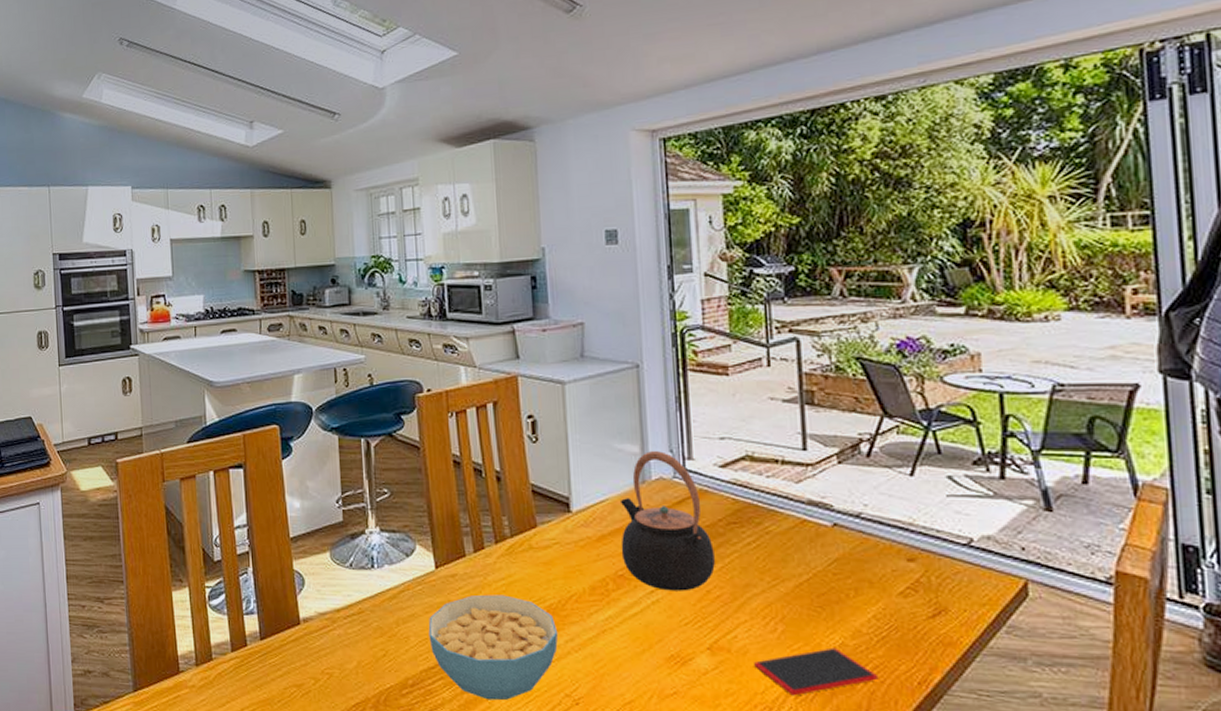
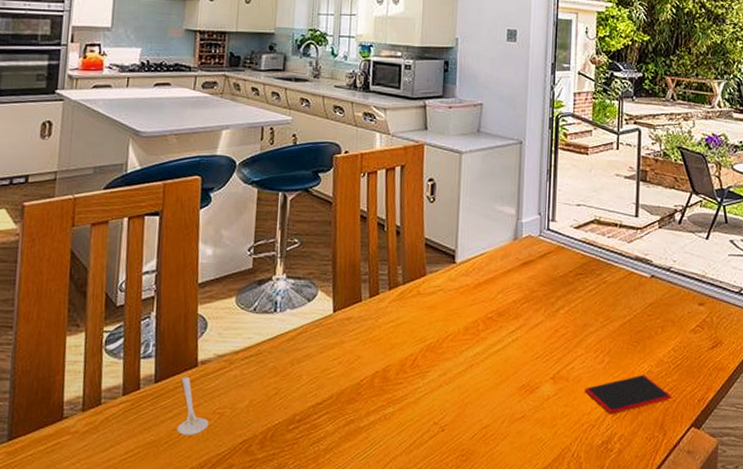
stirrer: none [286,634,319,695] -> present [177,376,209,435]
cereal bowl: present [428,594,559,701] -> none [320,335,434,431]
teapot: present [619,451,715,591] -> none [492,213,564,331]

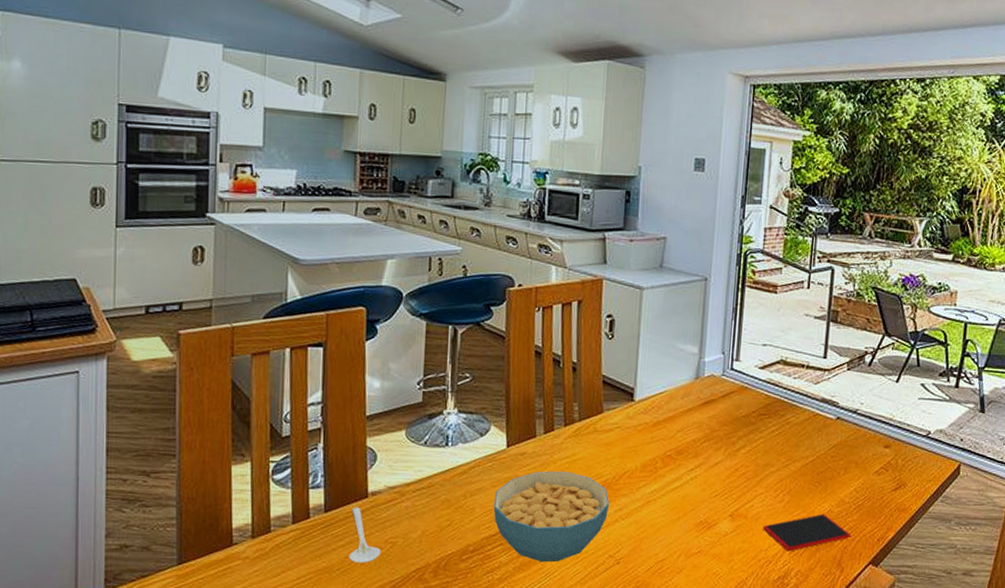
cereal bowl: none [320,335,434,431] -> present [493,471,610,563]

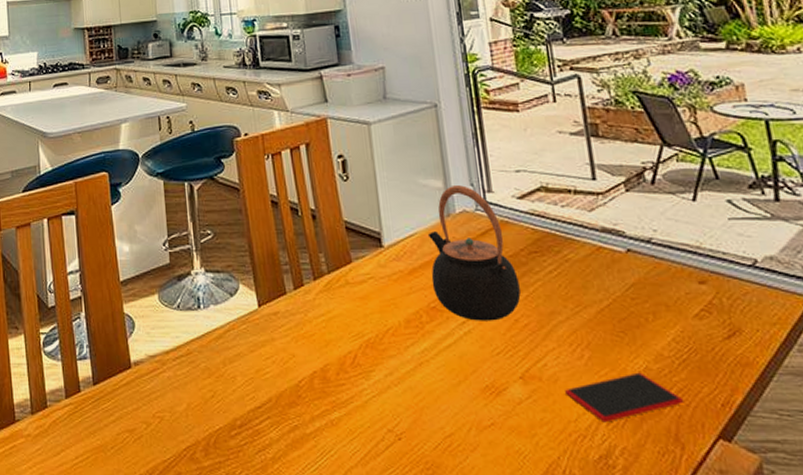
stirrer: present [348,506,381,563] -> none [118,378,151,440]
cereal bowl: present [493,471,610,563] -> none [254,331,378,439]
teapot: none [671,352,746,469] -> present [427,185,521,321]

